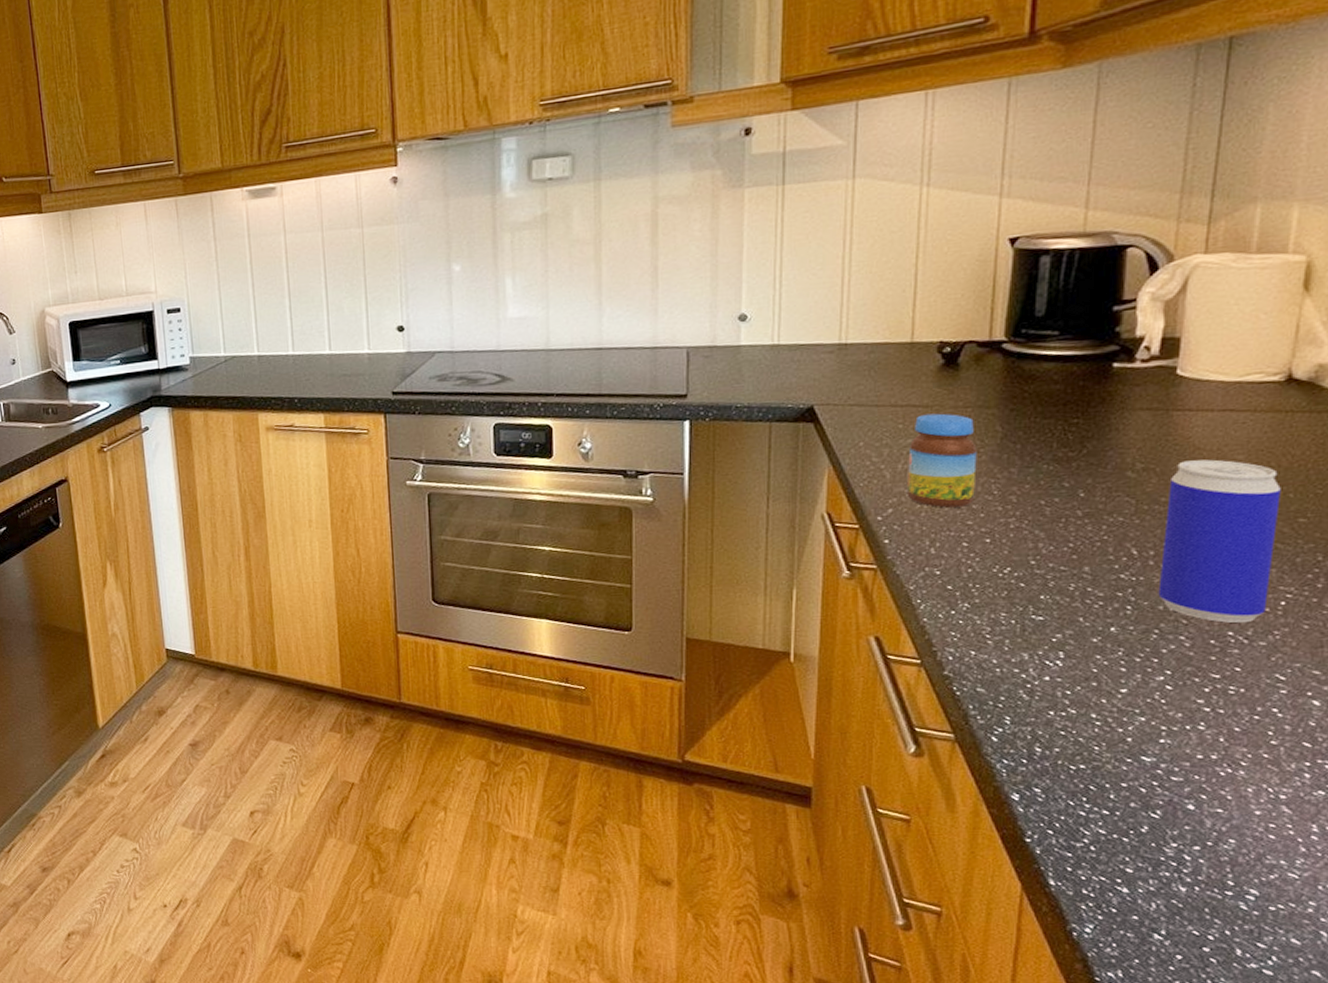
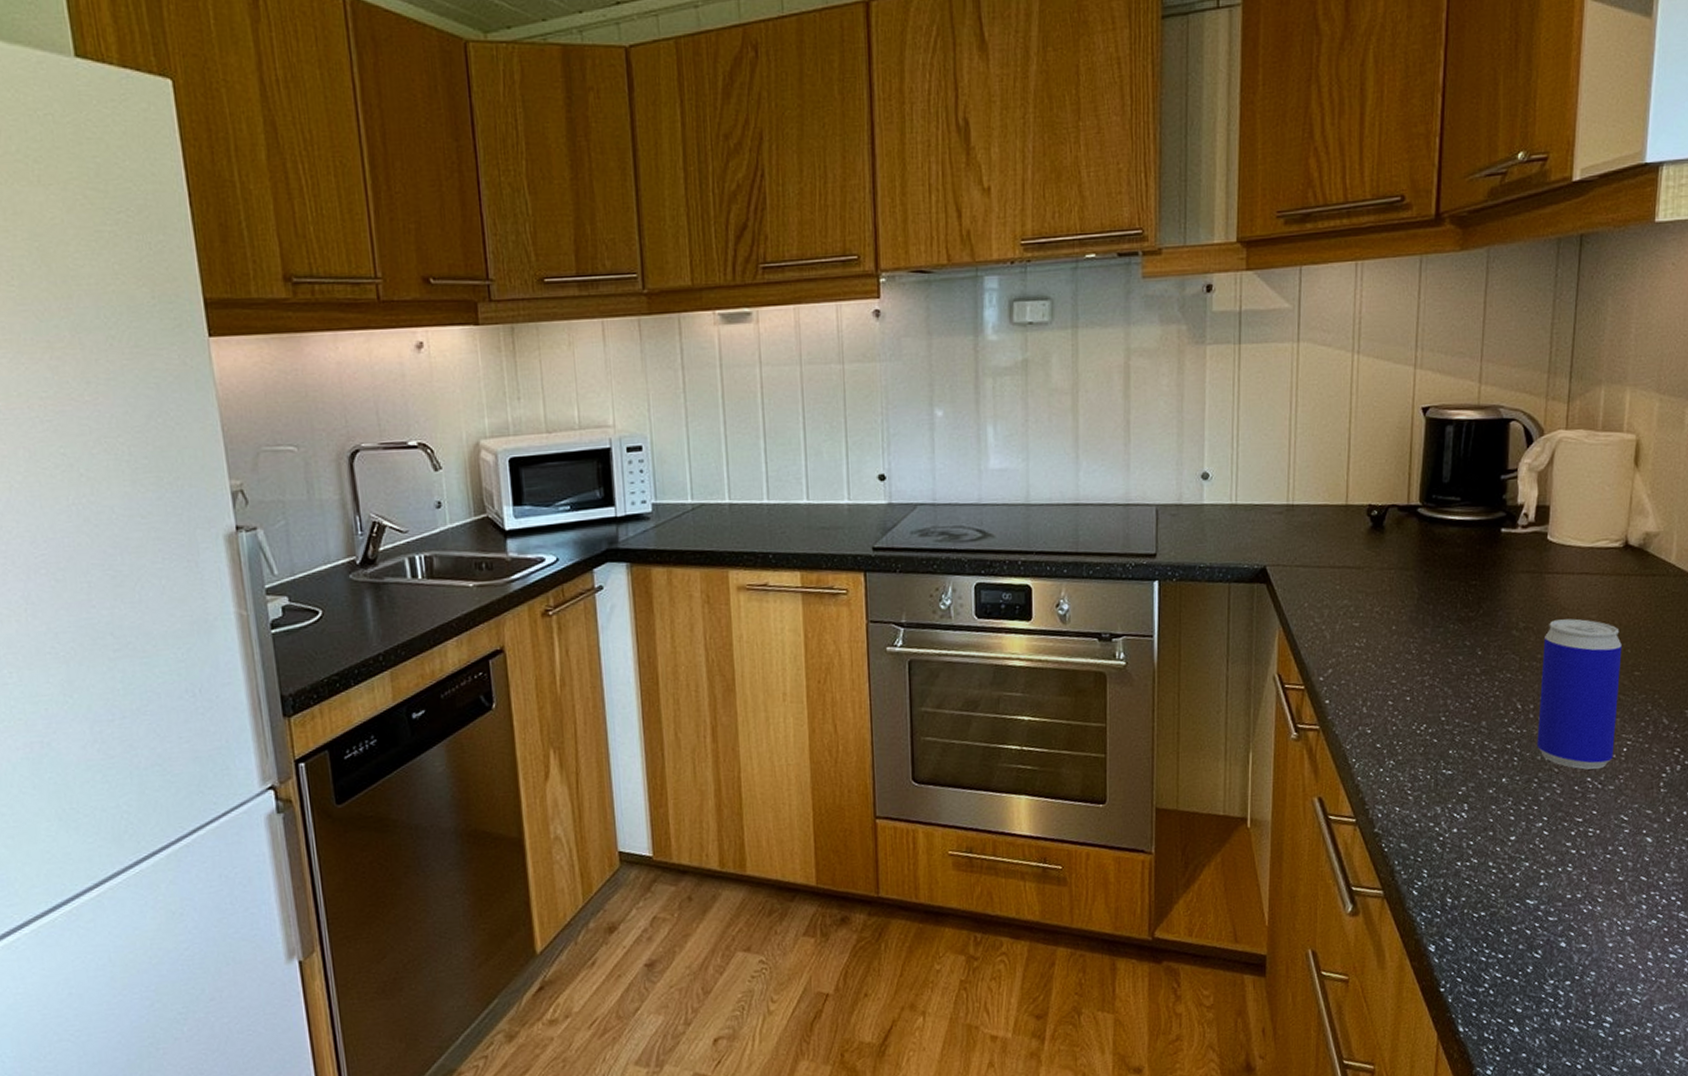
jar: present [906,413,977,508] -> none [1343,575,1399,667]

